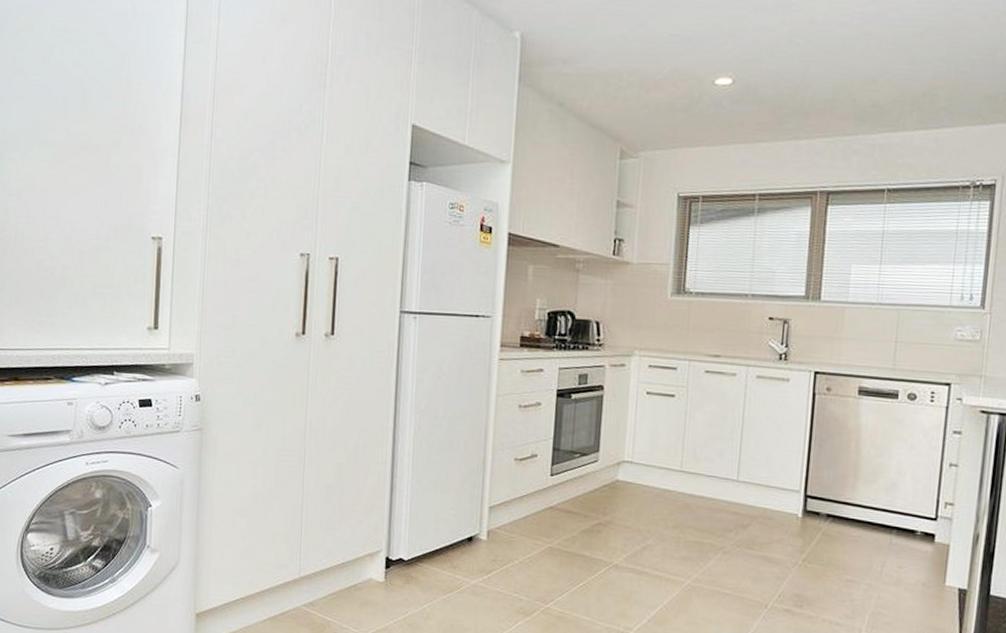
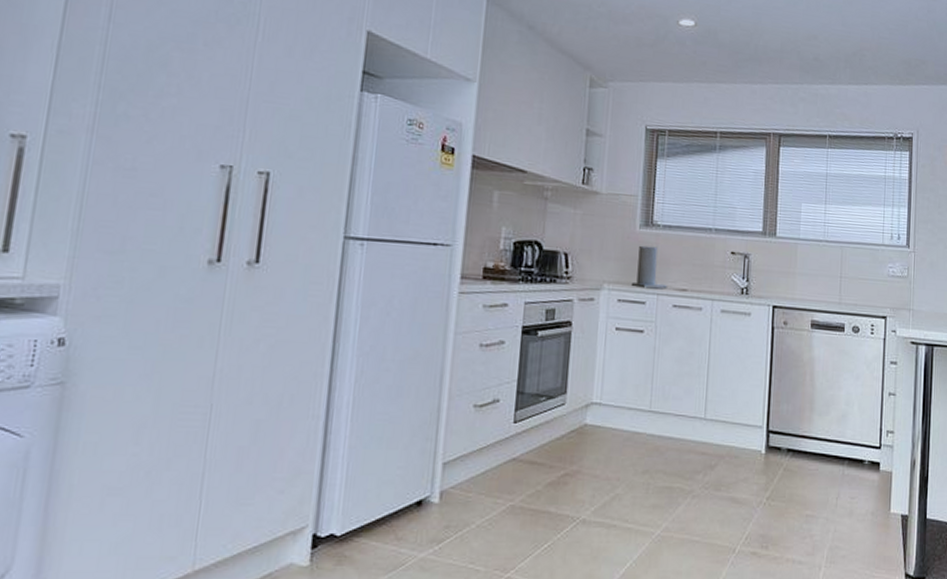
paper towel: none [662,313,700,356] -> present [631,245,667,290]

